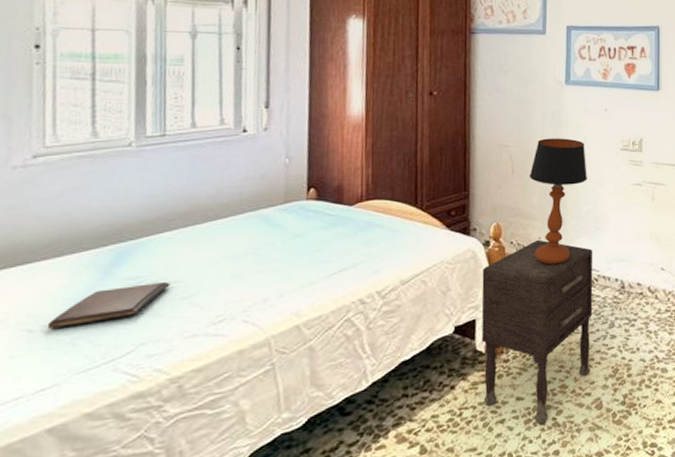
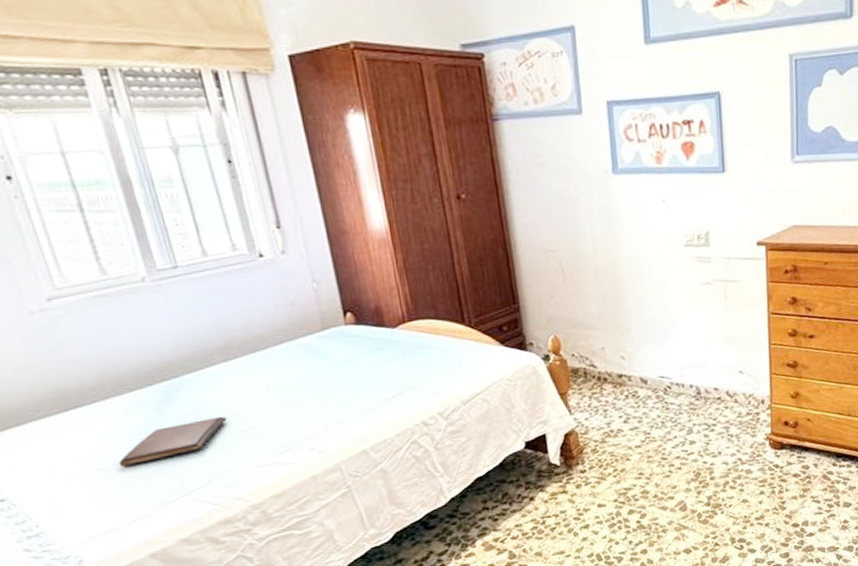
nightstand: present [481,239,593,424] -> none [546,350,672,528]
table lamp: present [529,138,587,265] -> none [583,237,649,376]

